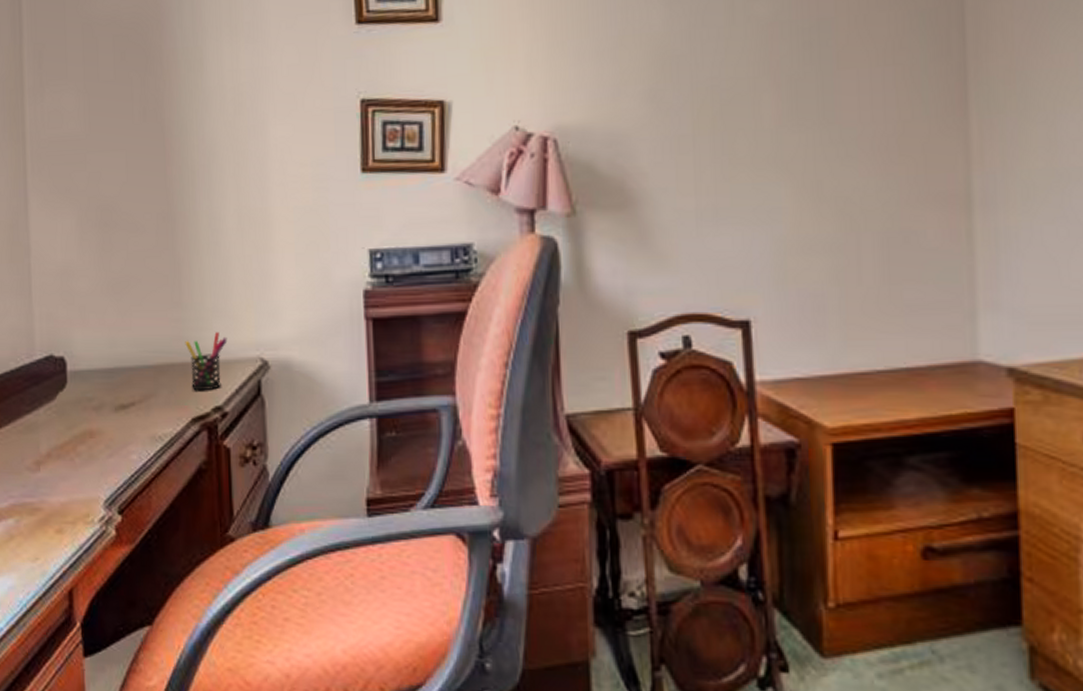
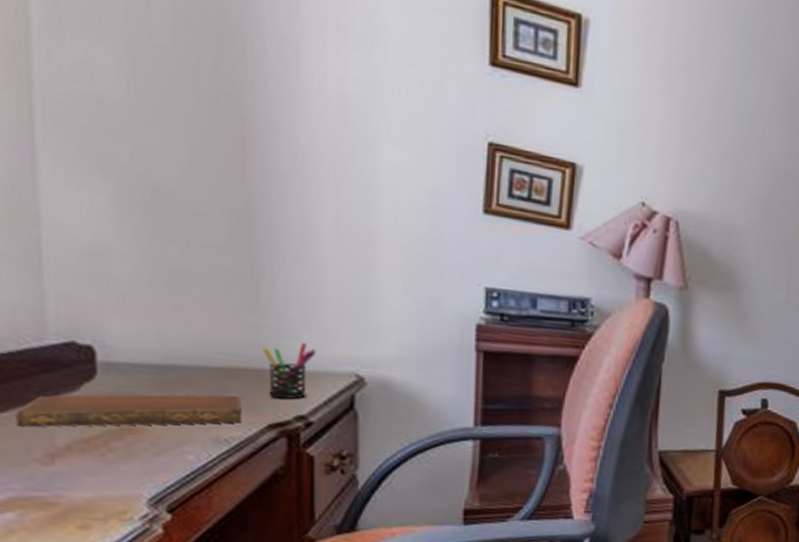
notebook: none [14,391,171,438] -> present [15,394,241,428]

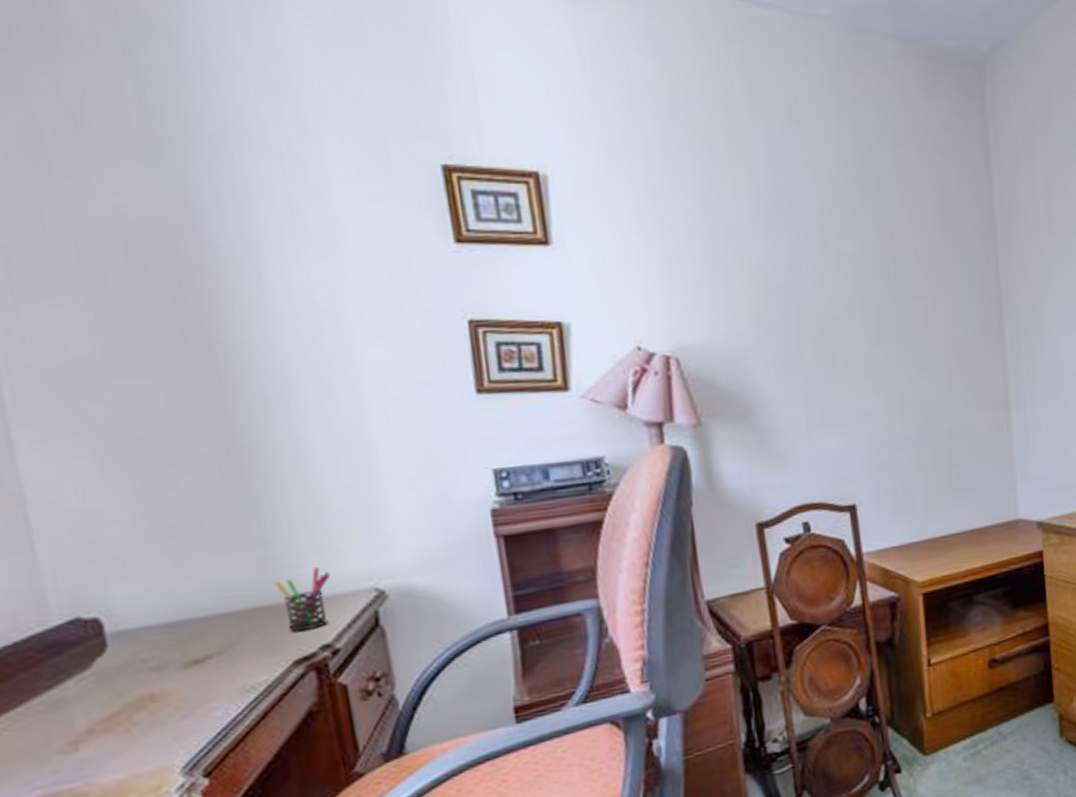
notebook: present [15,394,241,428] -> none [29,637,265,719]

